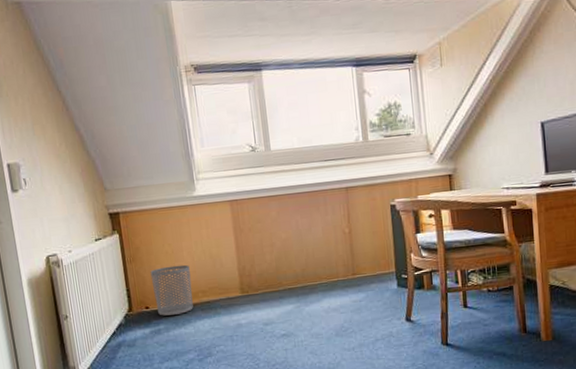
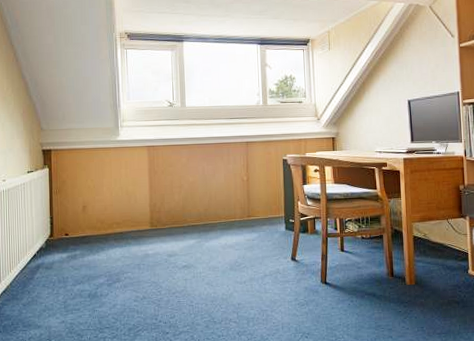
waste bin: present [150,264,193,316] -> none [73,198,108,243]

